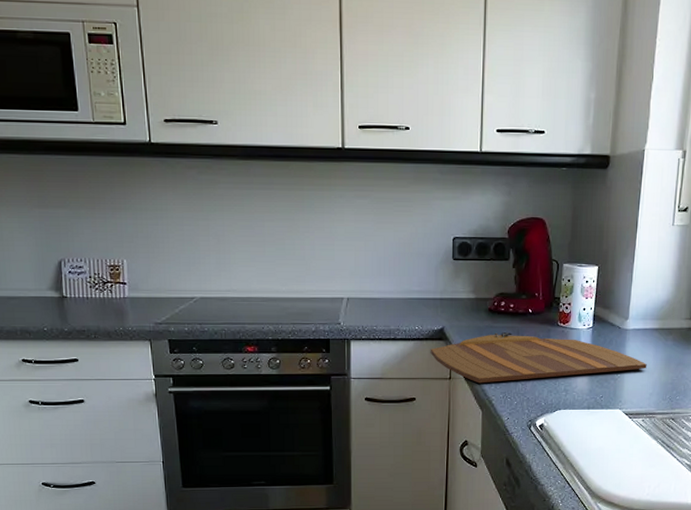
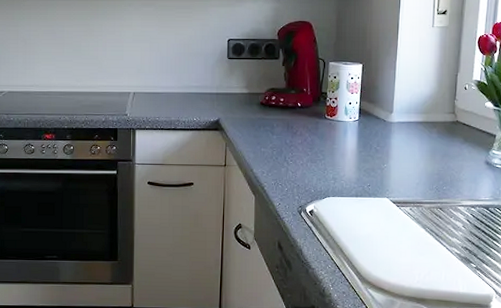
cutting board: present [430,331,647,384] -> none [207,123,413,171]

